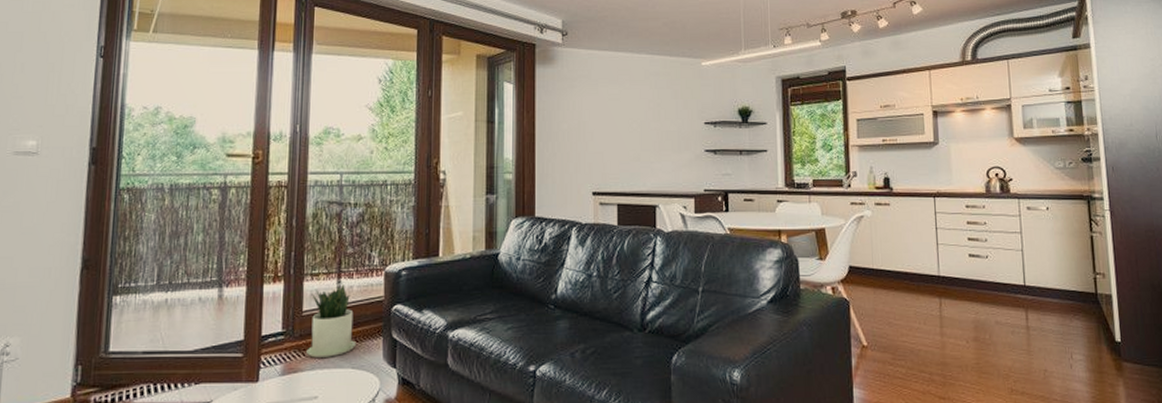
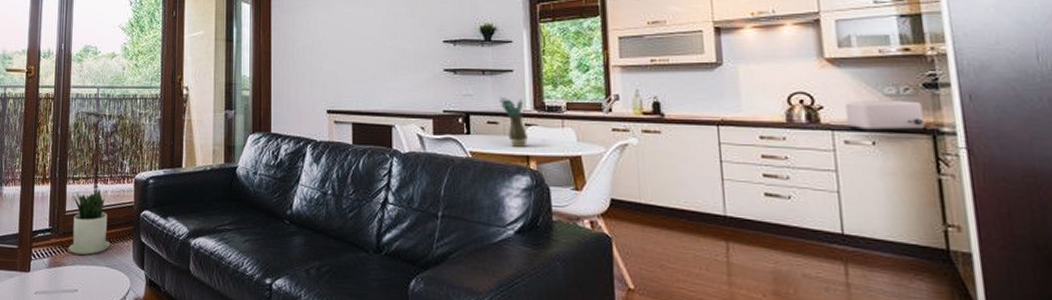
vase: none [755,176,779,222] -> present [499,98,528,147]
toaster: none [1027,172,1082,199] -> present [844,100,925,132]

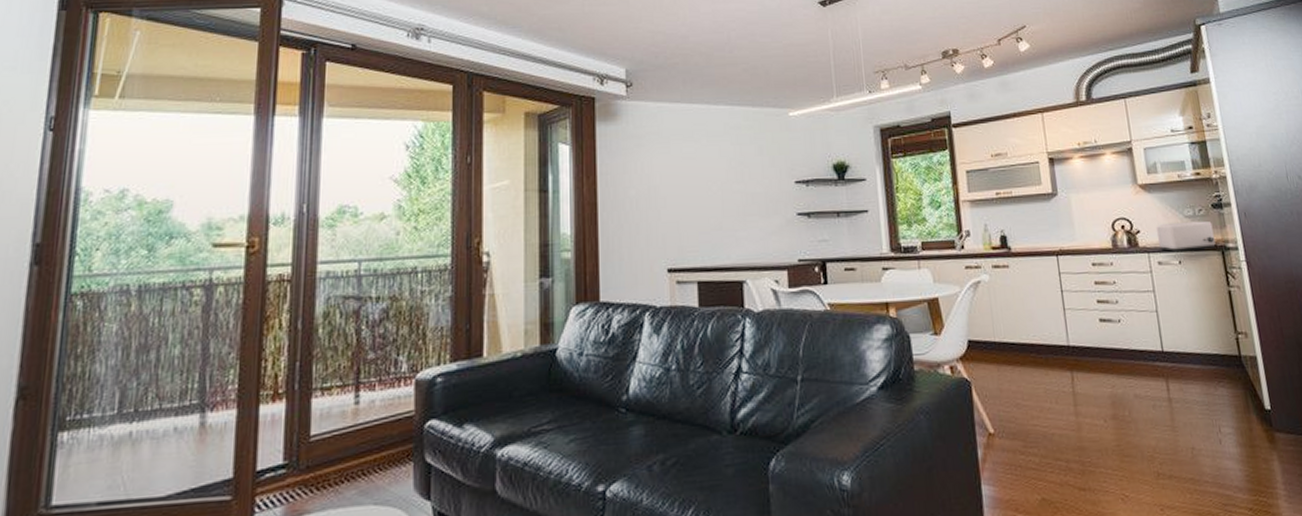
planter: present [69,189,110,255] -> none [315,398,380,495]
vase: present [499,98,528,147] -> none [856,241,886,294]

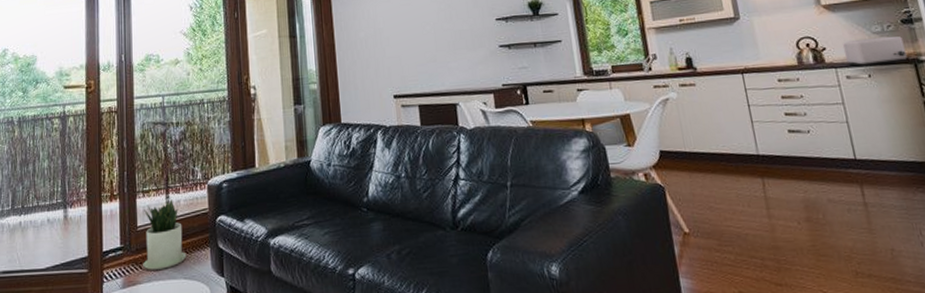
planter: none [315,398,380,495] -> present [143,199,187,270]

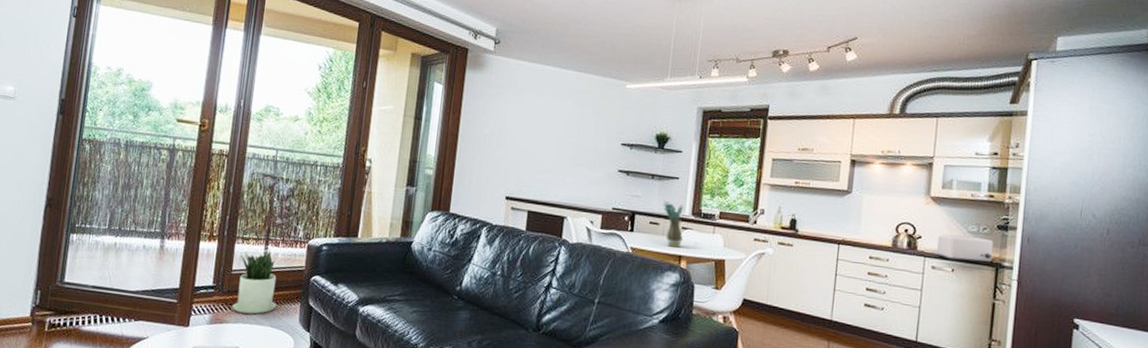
vase: none [552,67,581,112] -> present [663,201,683,248]

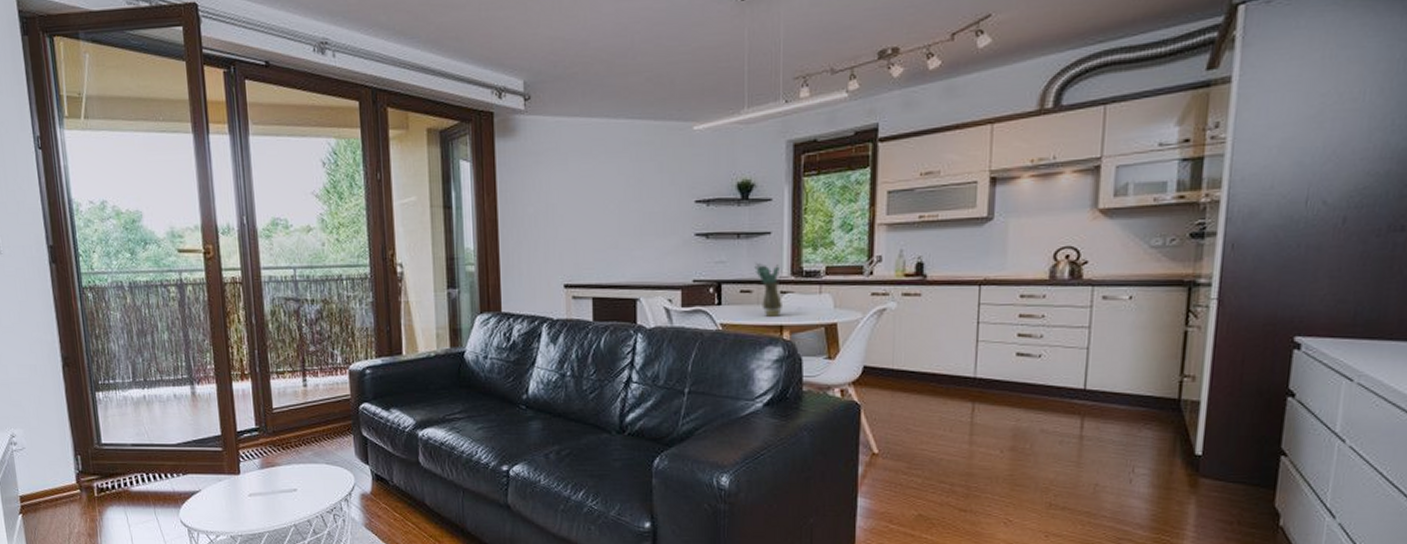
planter: present [232,251,277,315] -> none [279,382,328,453]
toaster: present [936,234,993,265] -> none [1108,252,1185,286]

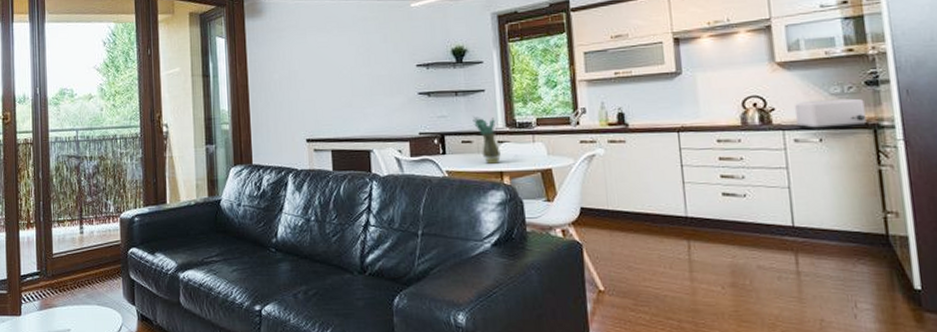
toaster: none [1108,252,1185,286] -> present [793,98,867,129]

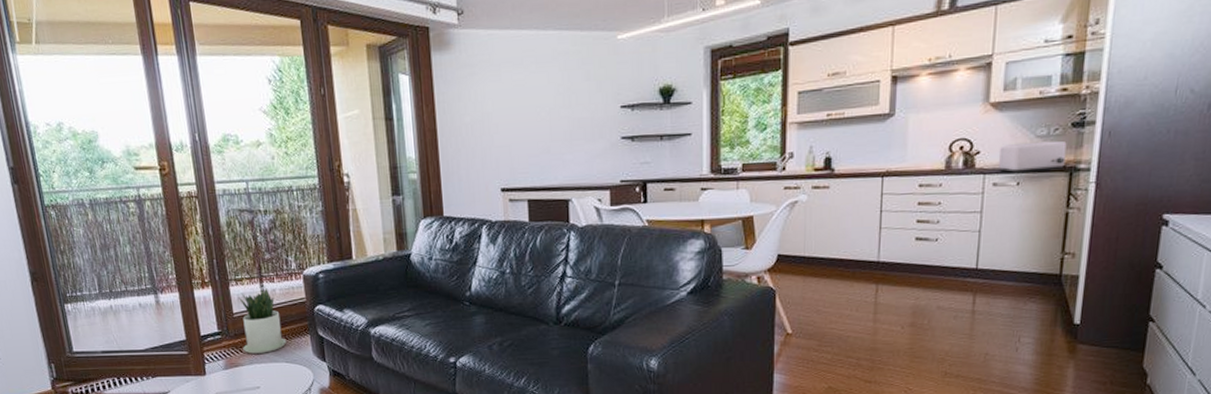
planter: none [58,230,100,295] -> present [239,288,287,354]
vase: present [472,117,501,164] -> none [677,163,703,212]

